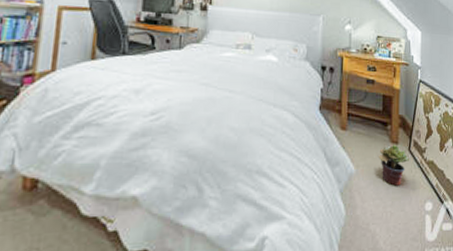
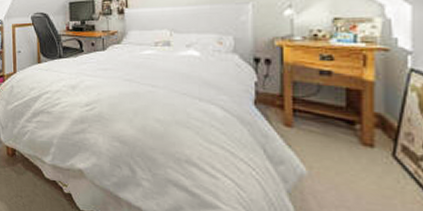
potted plant: present [379,144,410,186] -> none [342,147,396,197]

